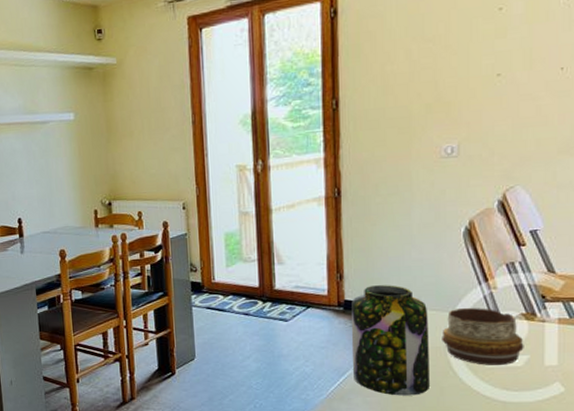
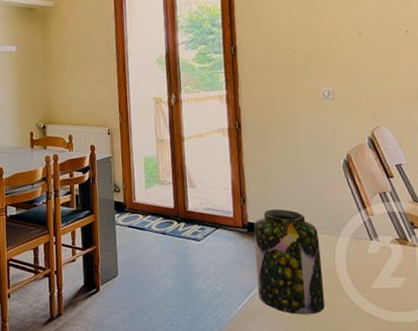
decorative bowl: present [442,307,524,365] -> none [332,231,401,286]

